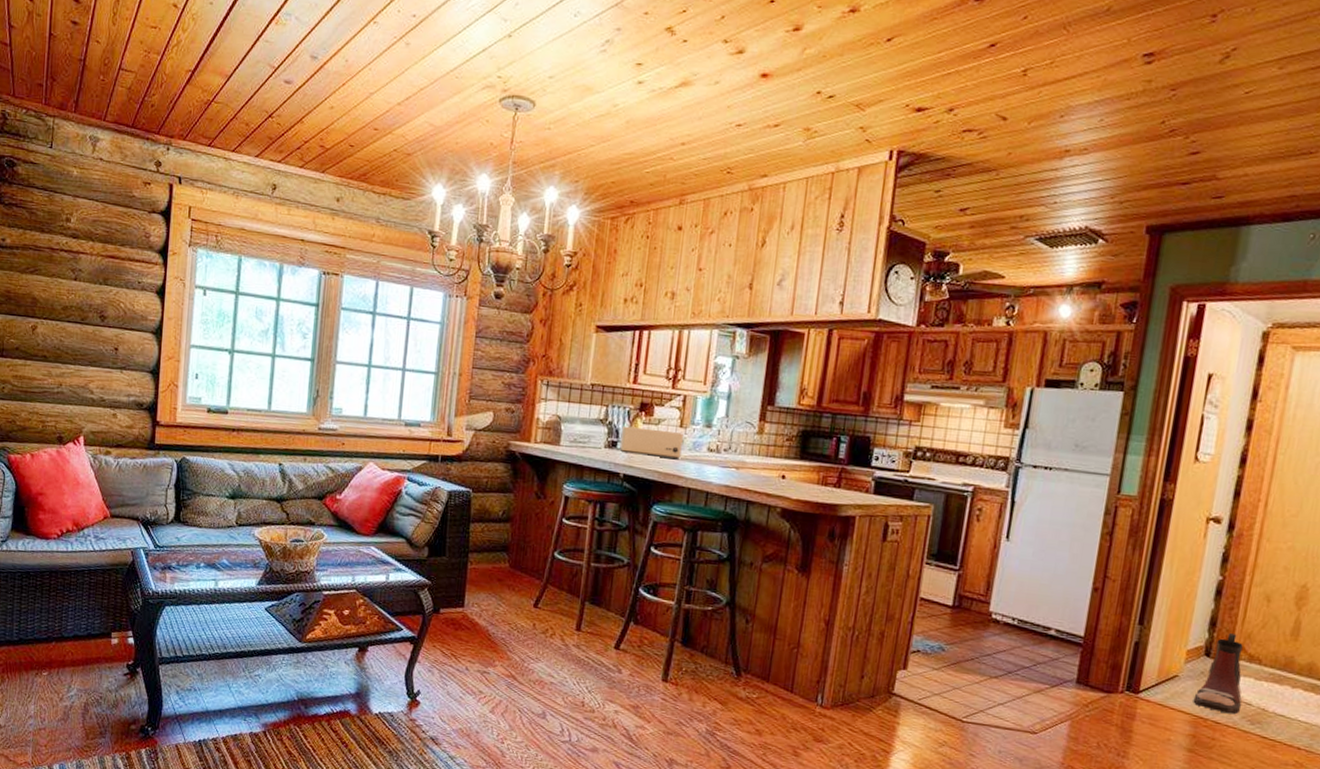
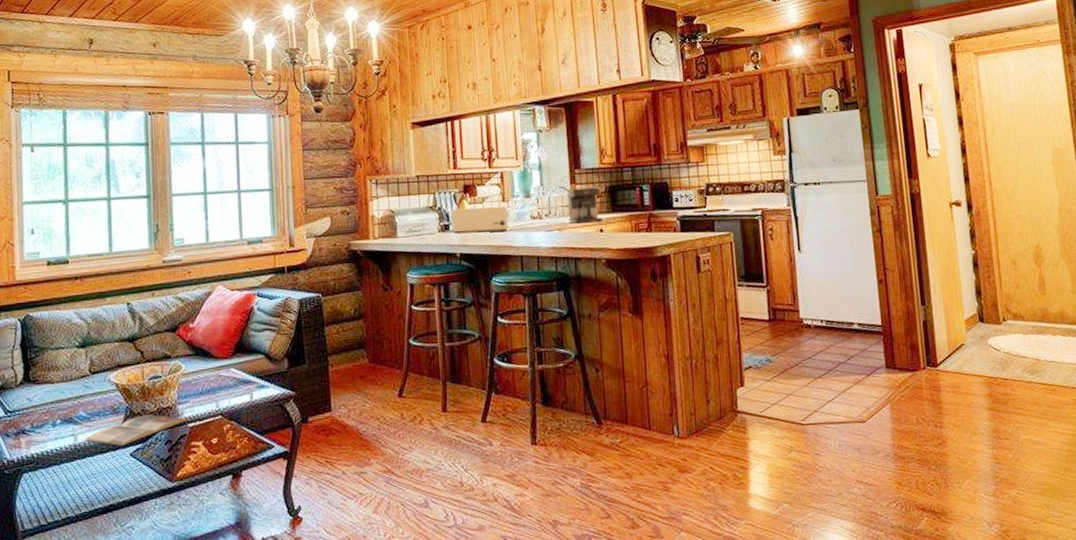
magazine: none [225,574,323,600] -> present [85,414,188,446]
coffee maker: none [749,425,791,469] -> present [567,187,602,224]
boot: present [1193,633,1243,715] -> none [981,298,1019,369]

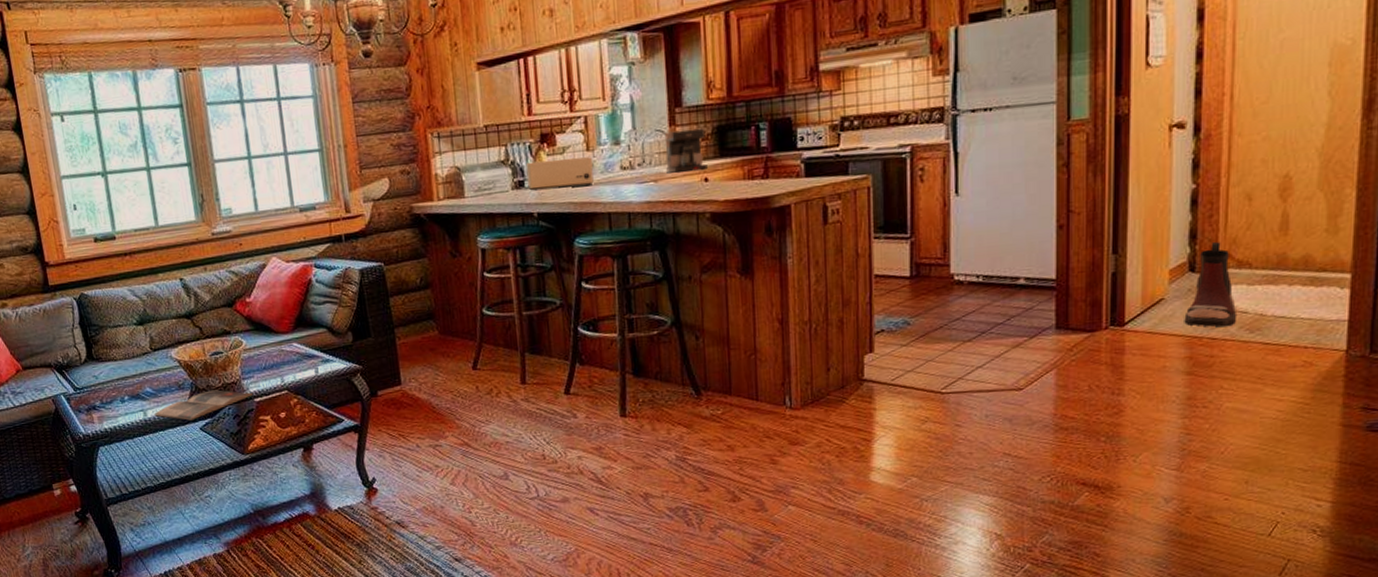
boot: none [981,298,1019,369] -> present [1184,242,1236,327]

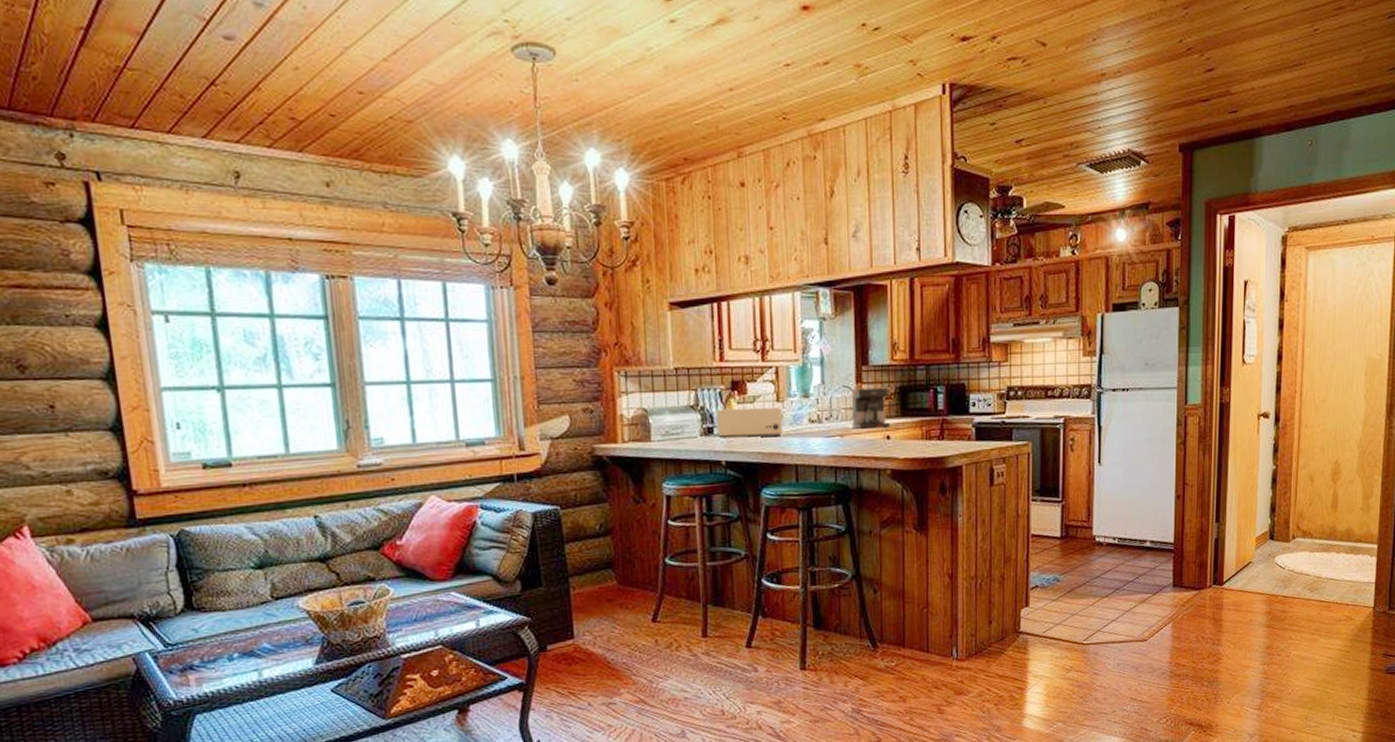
magazine: present [154,389,254,421] -> none [272,645,401,681]
boot: present [1184,242,1236,327] -> none [1265,515,1301,587]

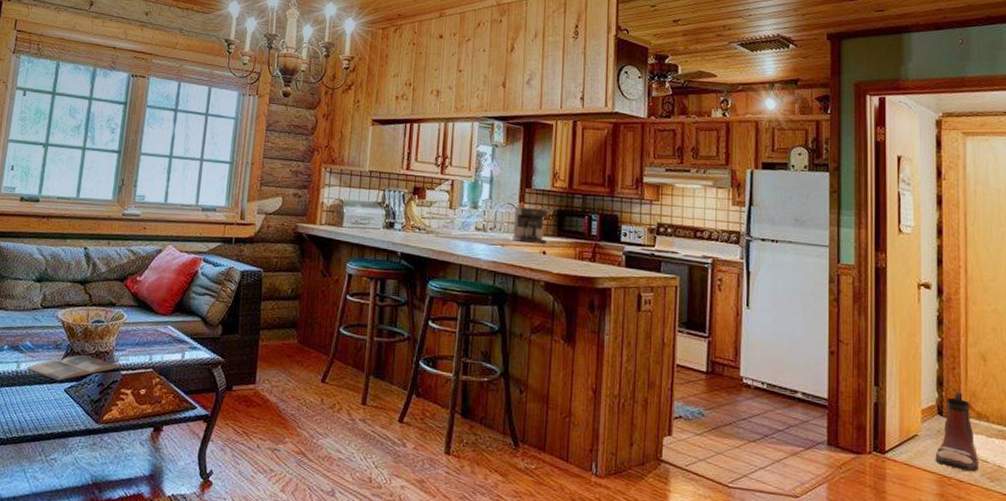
magazine: none [272,645,401,681] -> present [26,355,122,381]
toaster: present [715,407,783,439] -> none [396,208,454,239]
boot: none [1265,515,1301,587] -> present [935,392,978,472]

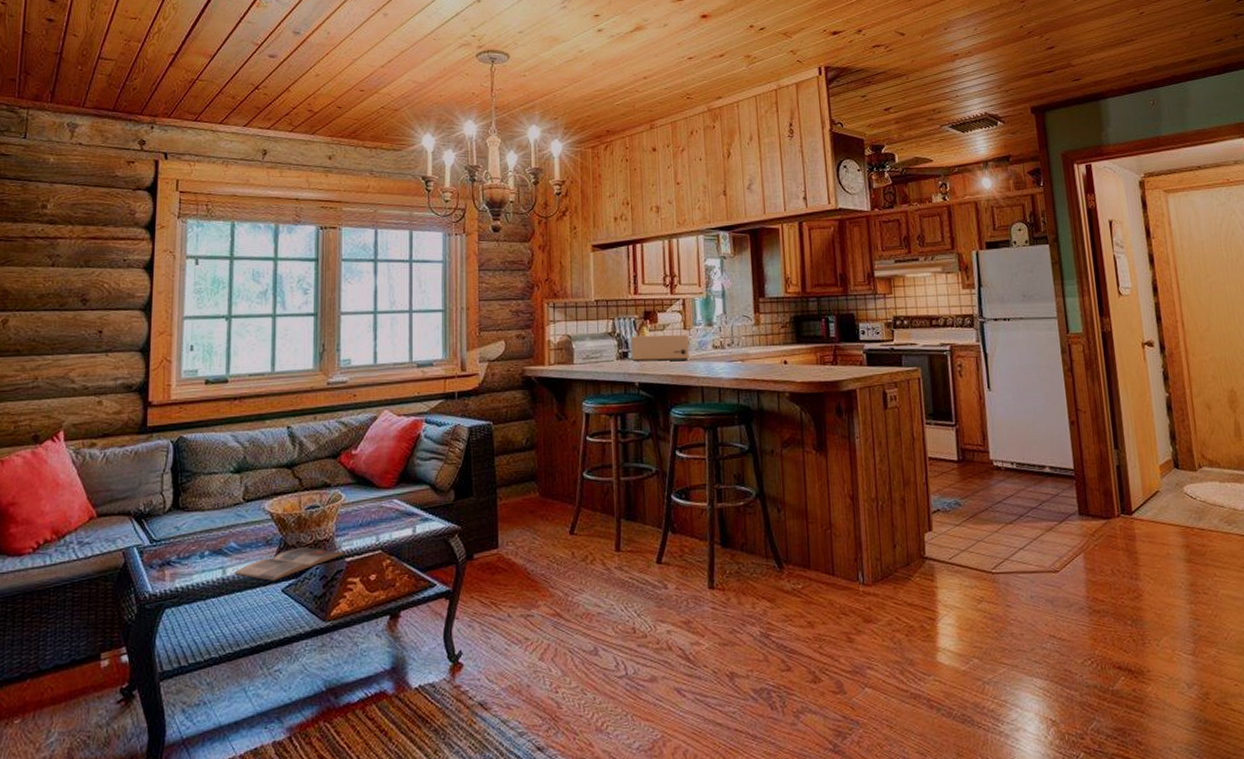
toaster: none [396,208,454,239] -> present [630,334,690,362]
coffee maker: present [513,206,548,245] -> none [750,317,787,355]
boot: present [935,392,978,472] -> none [1177,443,1216,519]

